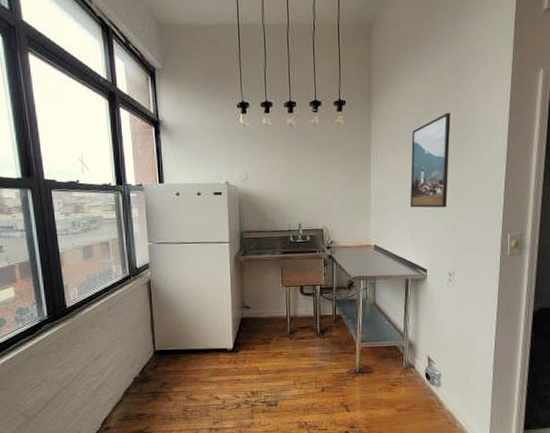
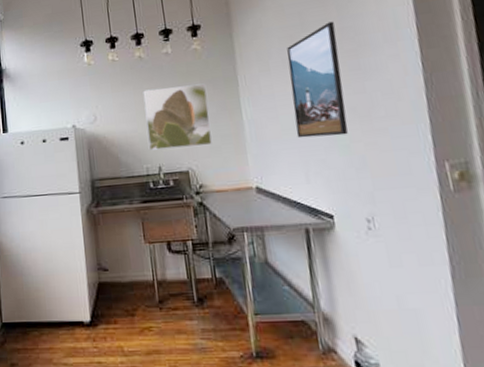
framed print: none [291,154,345,209] -> present [143,83,212,151]

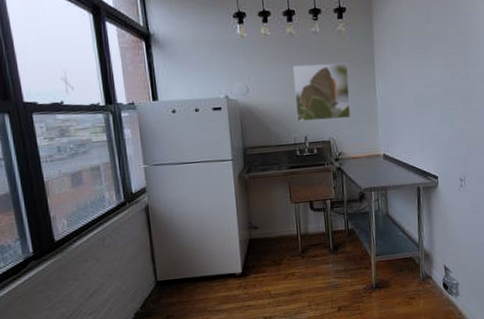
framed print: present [287,21,348,139] -> none [414,16,454,115]

